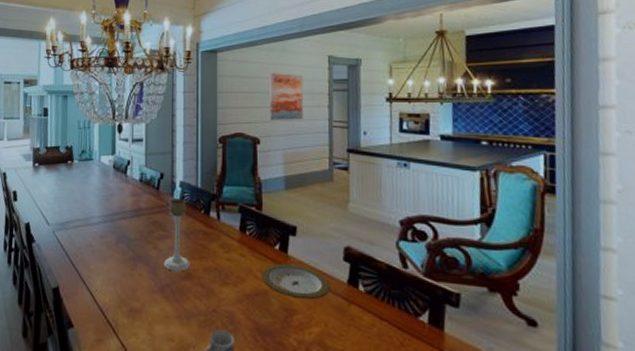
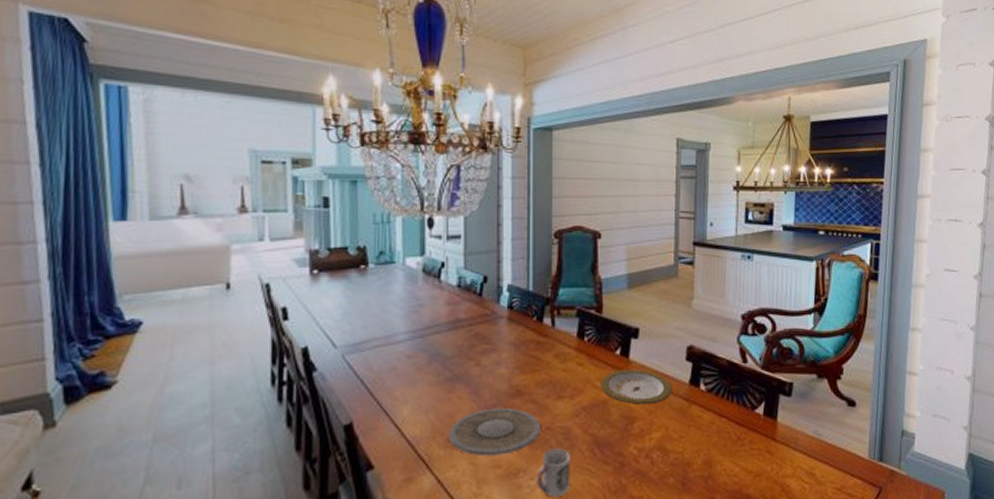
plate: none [131,287,208,330] -> present [448,407,540,457]
candle holder: present [163,198,190,272] -> none [487,305,520,390]
wall art: present [269,73,304,120] -> none [611,157,650,211]

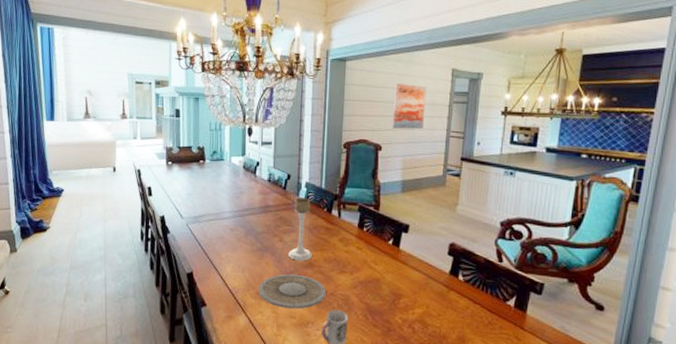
candle holder: none [487,305,520,390] -> present [287,197,312,261]
plate: present [600,369,672,405] -> none [374,256,435,287]
wall art: none [611,157,650,211] -> present [392,83,427,130]

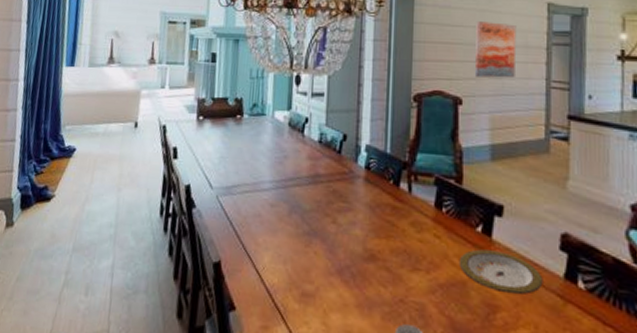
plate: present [258,274,326,310] -> none [303,268,394,322]
candle holder: present [287,197,312,261] -> none [342,165,374,252]
plate: none [374,256,435,287] -> present [458,249,543,295]

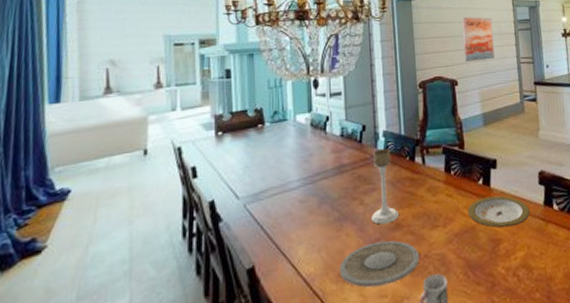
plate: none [303,268,394,322] -> present [339,240,420,288]
candle holder: none [342,165,374,252] -> present [370,148,399,225]

